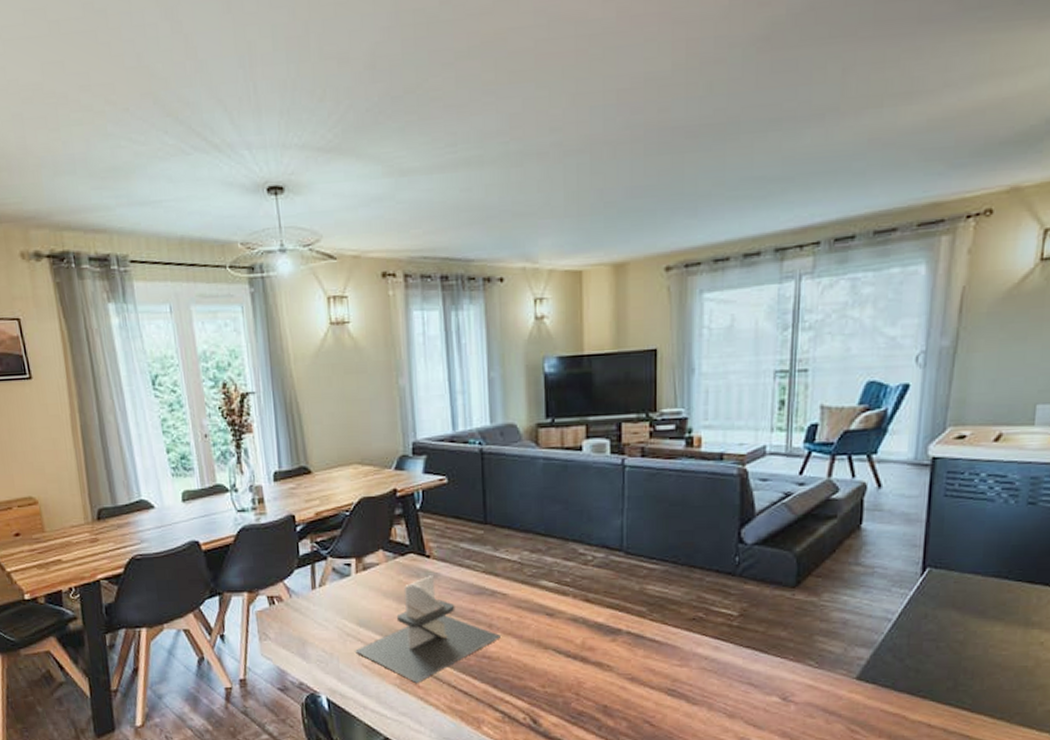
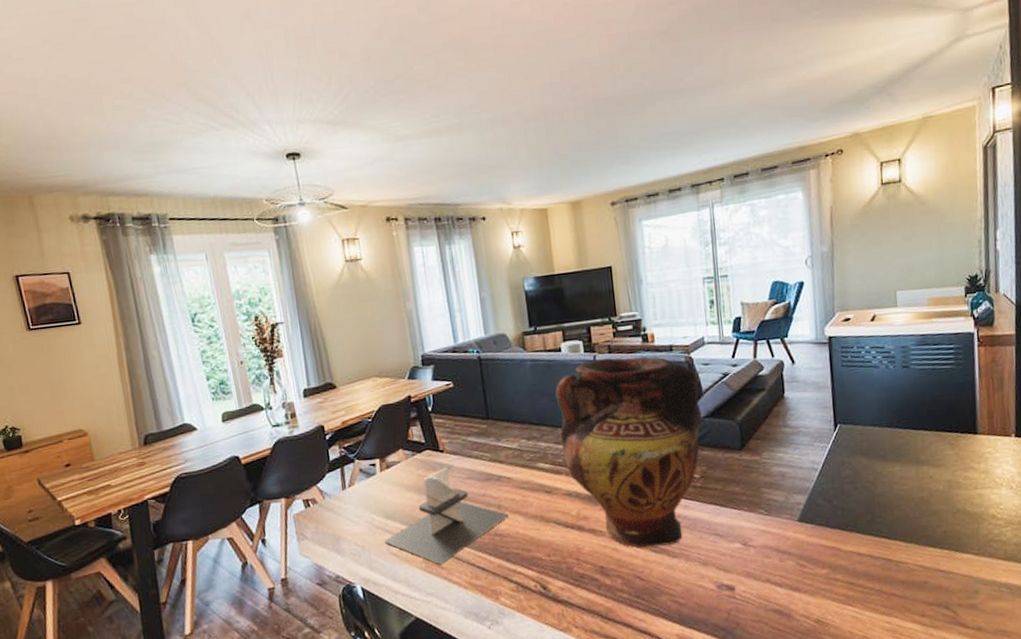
vase: none [570,462,751,690] -> present [555,356,703,548]

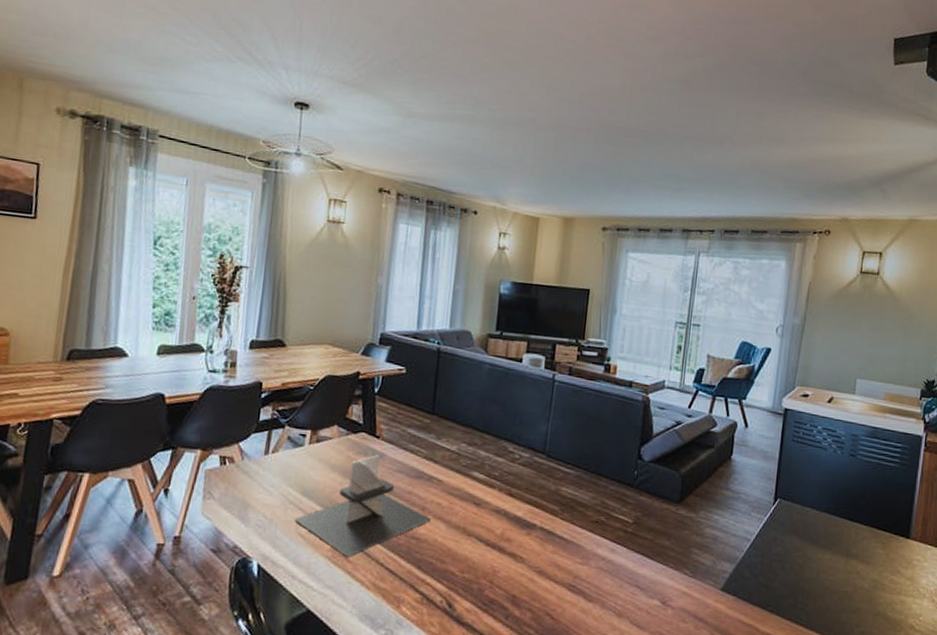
vase: present [555,356,703,548] -> none [500,378,650,587]

